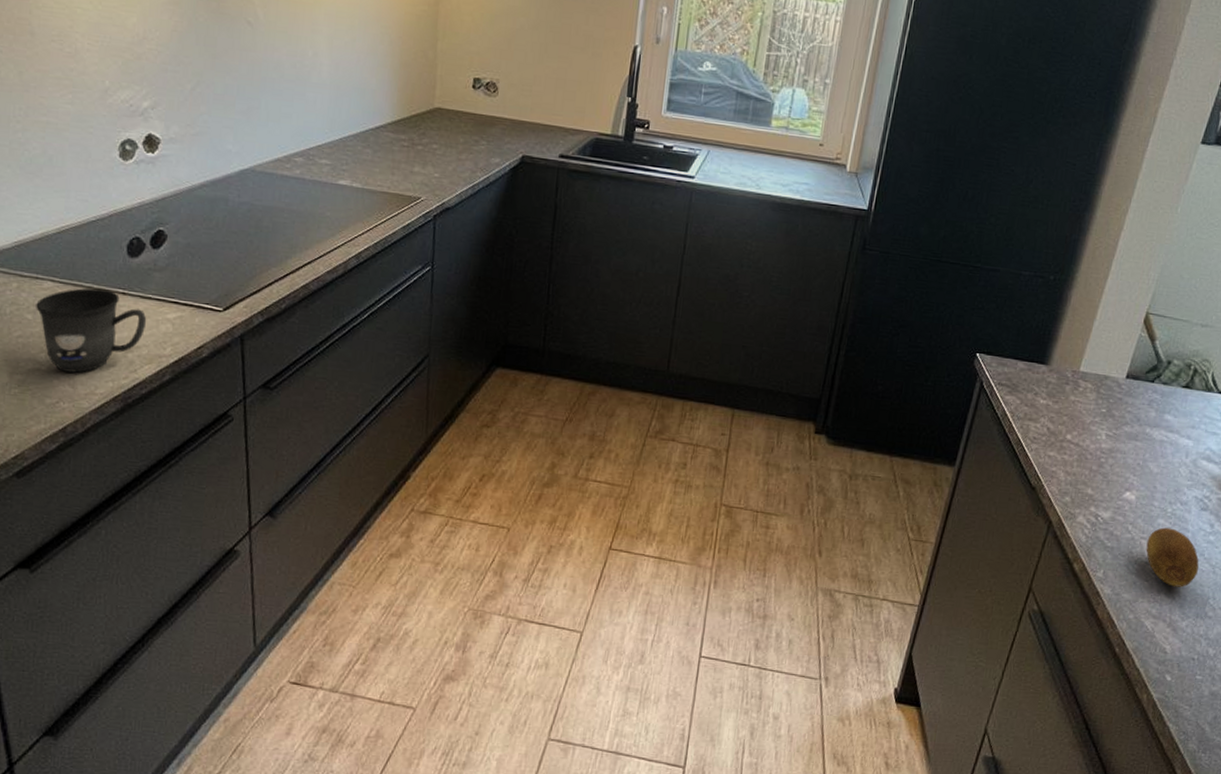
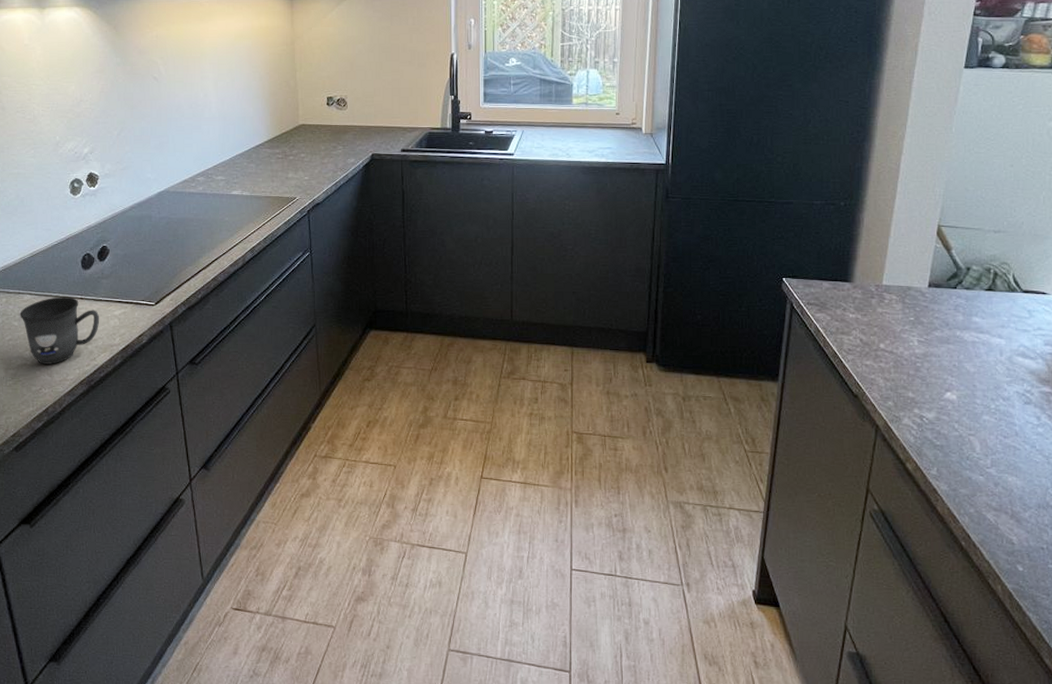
fruit: present [1146,527,1199,588] -> none [975,423,1032,479]

